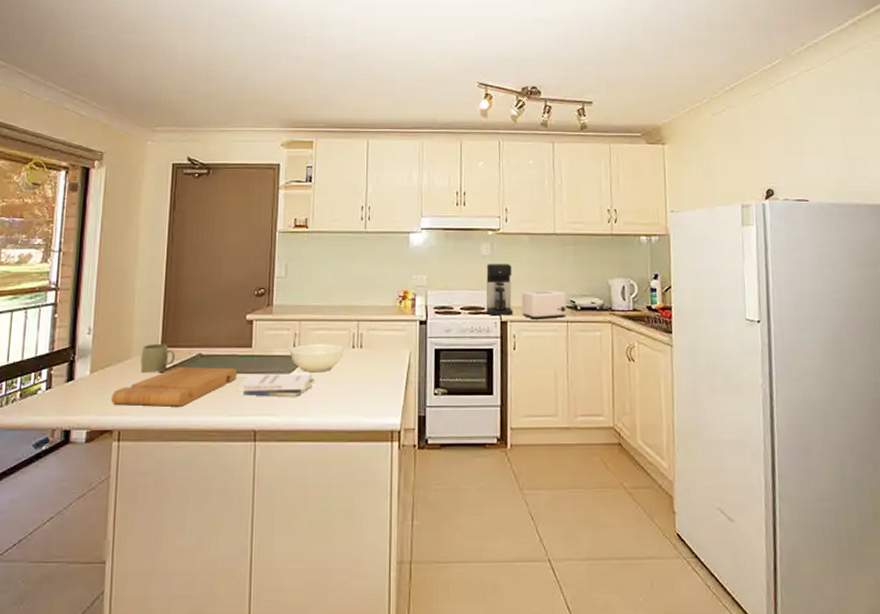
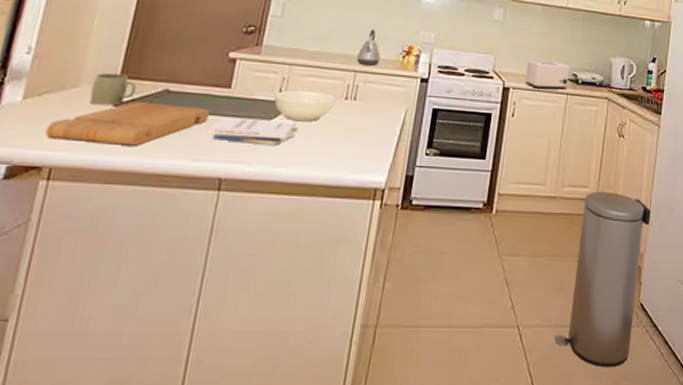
kettle: none [358,279,379,314] -> present [356,29,381,66]
coffee maker: present [486,264,514,316] -> none [490,29,522,83]
pedal bin: none [589,419,676,602] -> present [555,191,651,368]

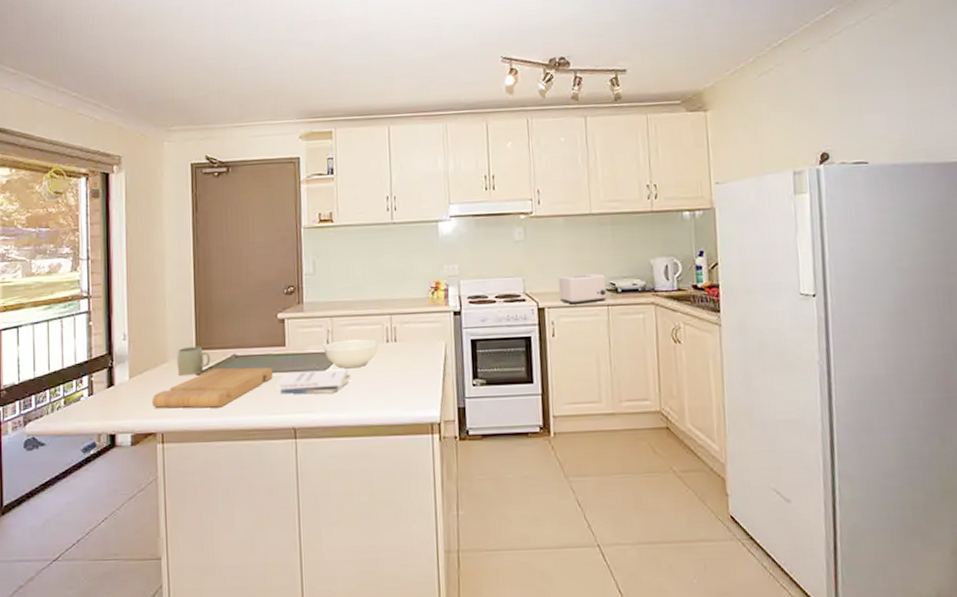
kettle: present [356,29,381,66] -> none [389,271,411,307]
pedal bin: present [555,191,651,368] -> none [640,402,727,584]

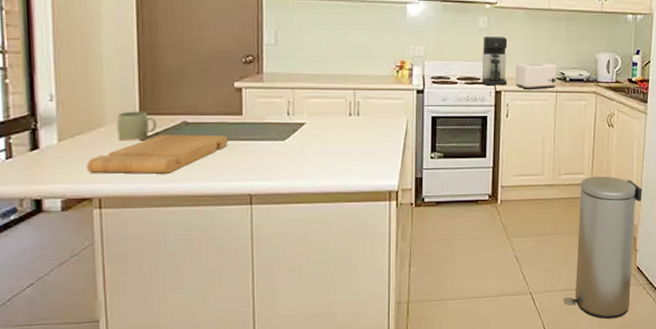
books: present [274,369,352,395] -> none [229,139,312,163]
bowl: present [323,338,379,369] -> none [283,111,342,139]
coffee maker: none [520,248,551,303] -> present [481,37,508,86]
pedal bin: none [640,402,727,584] -> present [564,176,642,319]

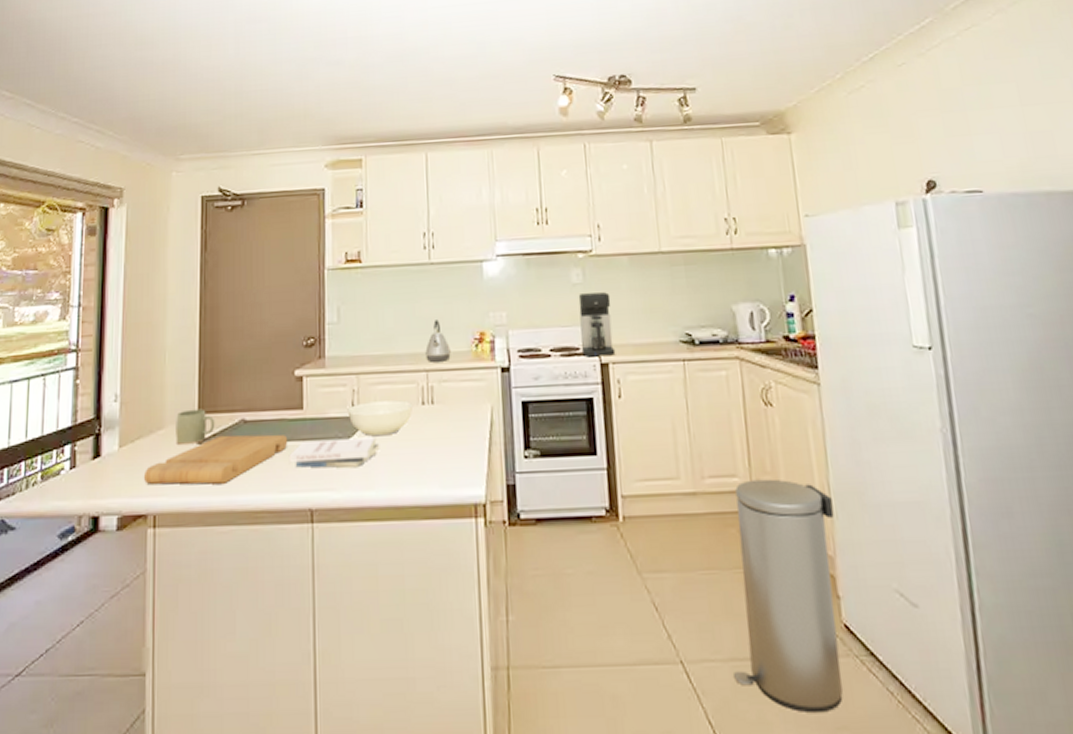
books: none [229,139,312,163] -> present [288,437,380,468]
bowl: none [283,111,342,139] -> present [347,400,414,437]
kettle: none [354,48,376,82] -> present [425,320,451,362]
toaster: present [515,62,557,89] -> none [623,321,682,359]

